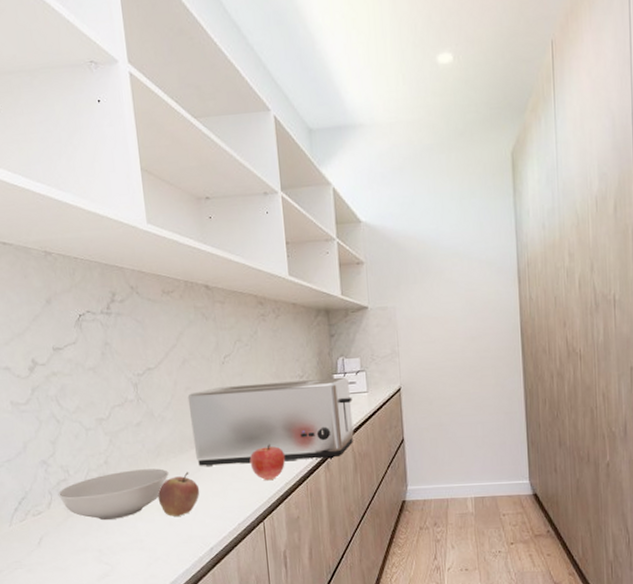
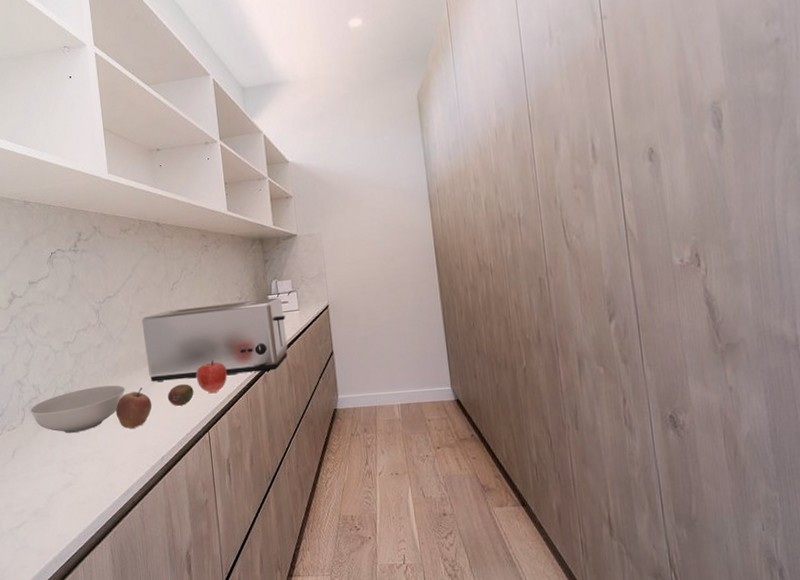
fruit: none [217,469,248,493] -> present [167,384,194,406]

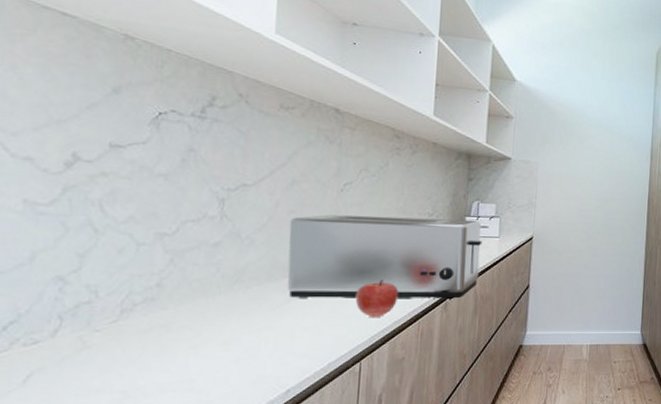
bowl: present [30,385,125,433] -> none [72,296,247,354]
fruit: present [115,387,152,429] -> none [225,303,286,353]
fruit: present [167,384,194,406] -> none [309,304,349,329]

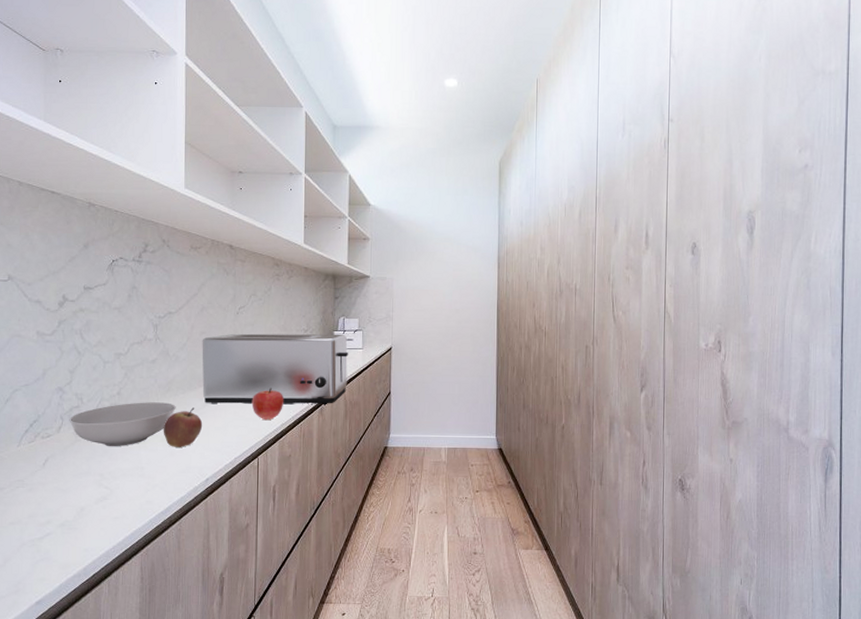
bowl: none [72,296,247,354] -> present [69,402,176,446]
fruit: none [225,303,286,353] -> present [163,408,203,447]

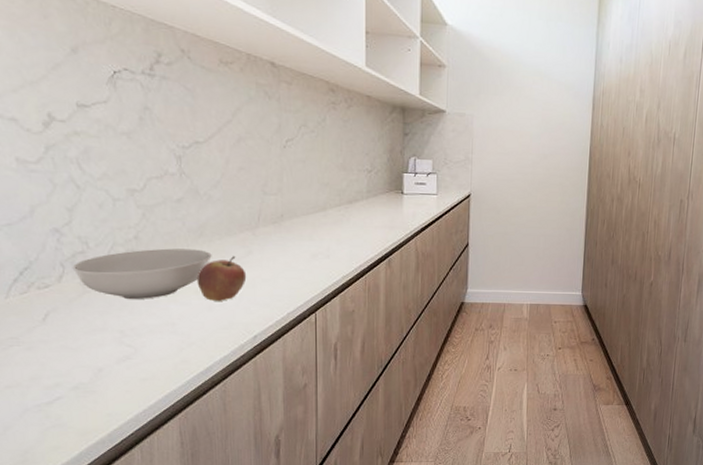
toaster: present [202,333,349,404] -> none [240,170,421,256]
fruit: present [251,388,284,421] -> none [306,236,345,272]

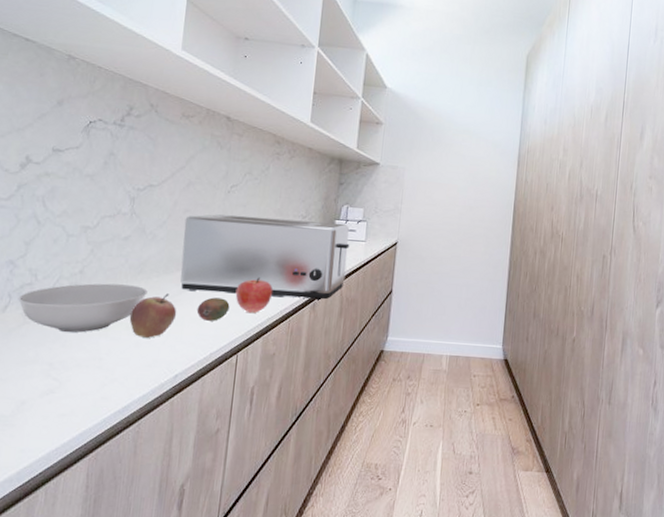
toaster: none [240,170,421,256] -> present [180,214,350,300]
fruit: none [267,258,302,282] -> present [196,297,230,321]
fruit: none [306,236,345,272] -> present [235,277,274,314]

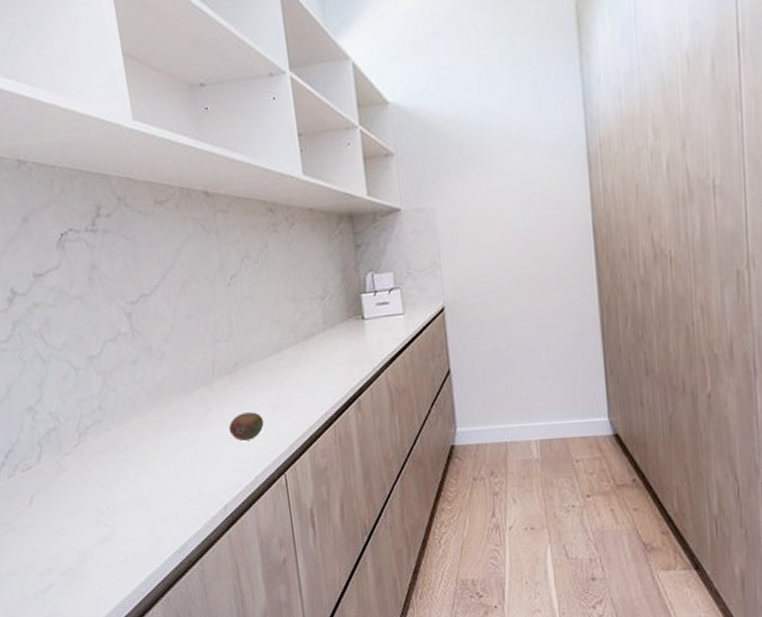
bowl: present [18,283,148,333] -> none [48,413,173,474]
fruit: present [129,293,177,338] -> none [160,416,210,469]
toaster: present [180,214,350,300] -> none [189,296,389,409]
fruit: present [235,277,274,314] -> none [265,381,309,425]

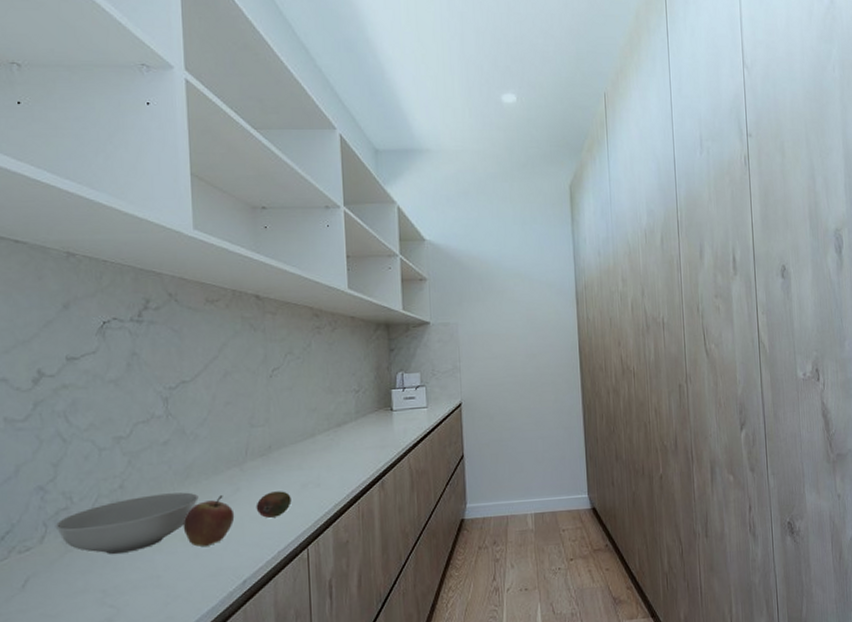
bowl: none [48,413,173,474] -> present [55,492,199,554]
fruit: none [160,416,210,469] -> present [183,495,235,547]

